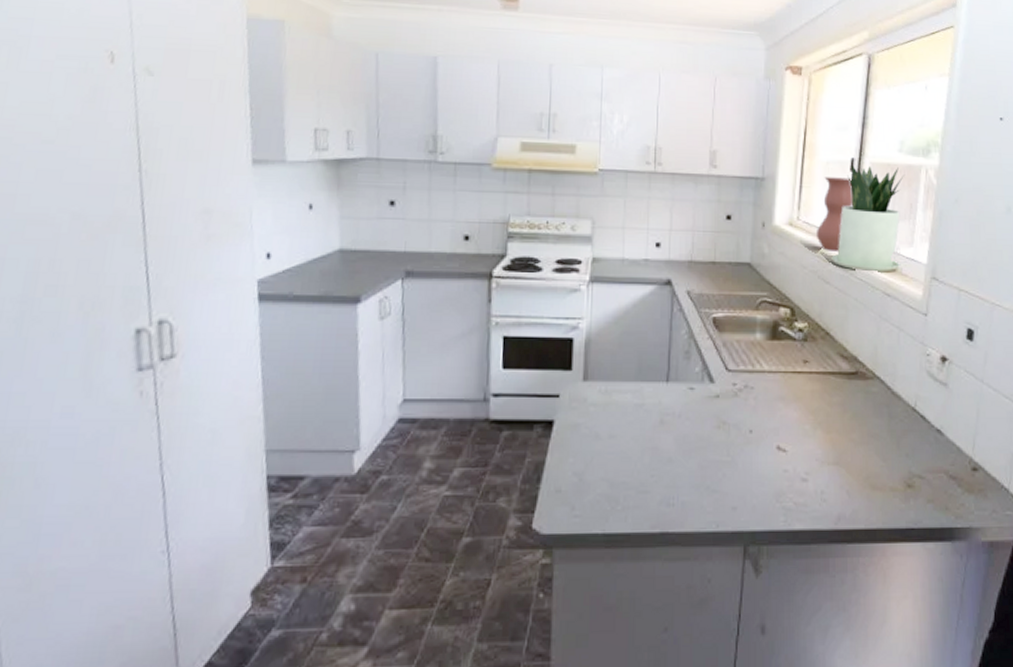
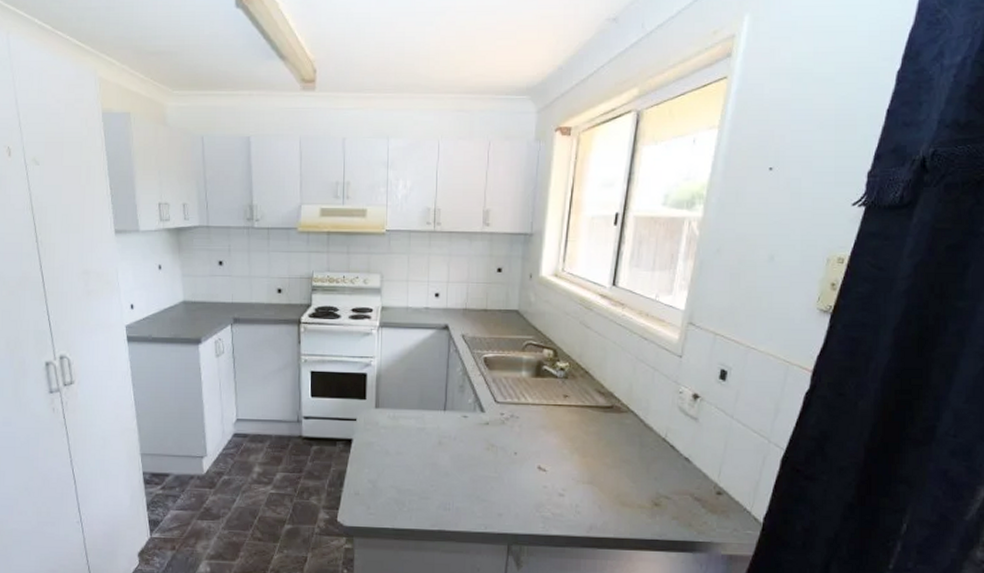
vase: present [815,177,853,253] -> none [579,231,616,301]
planter: present [830,164,904,272] -> none [592,218,667,318]

